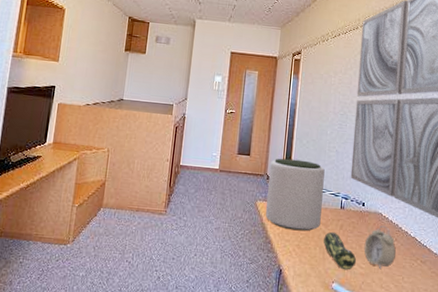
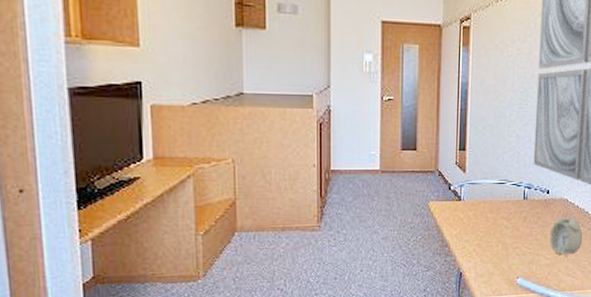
plant pot: present [265,158,325,231] -> none [439,149,505,229]
pencil case: present [324,231,356,270] -> none [506,225,541,264]

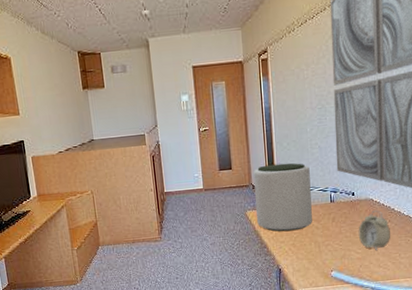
plant pot: none [439,149,505,229] -> present [253,163,312,232]

